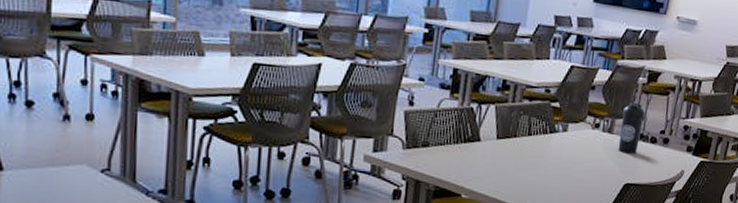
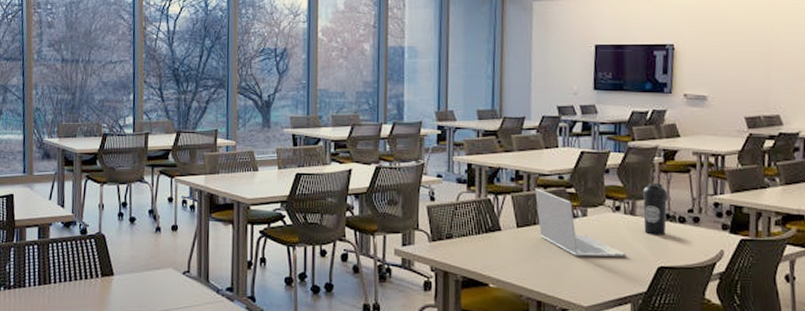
laptop: none [519,99,598,173] -> present [535,188,627,258]

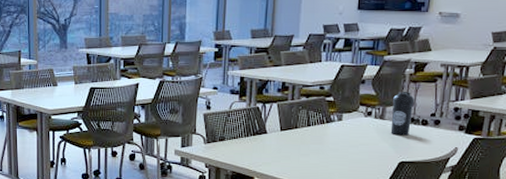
laptop: present [535,188,627,258] -> none [298,97,373,155]

